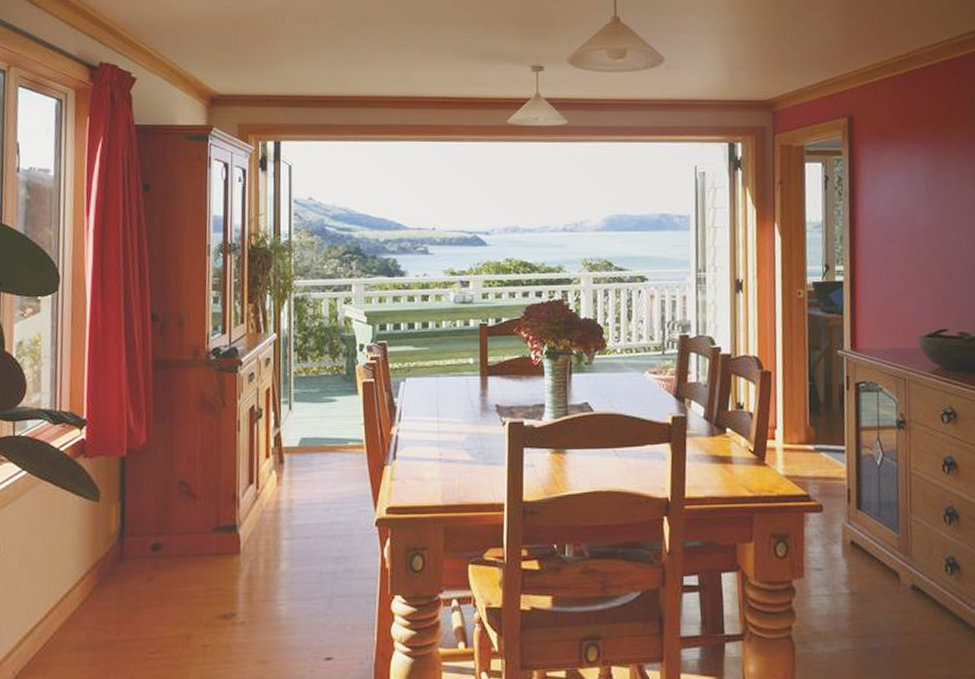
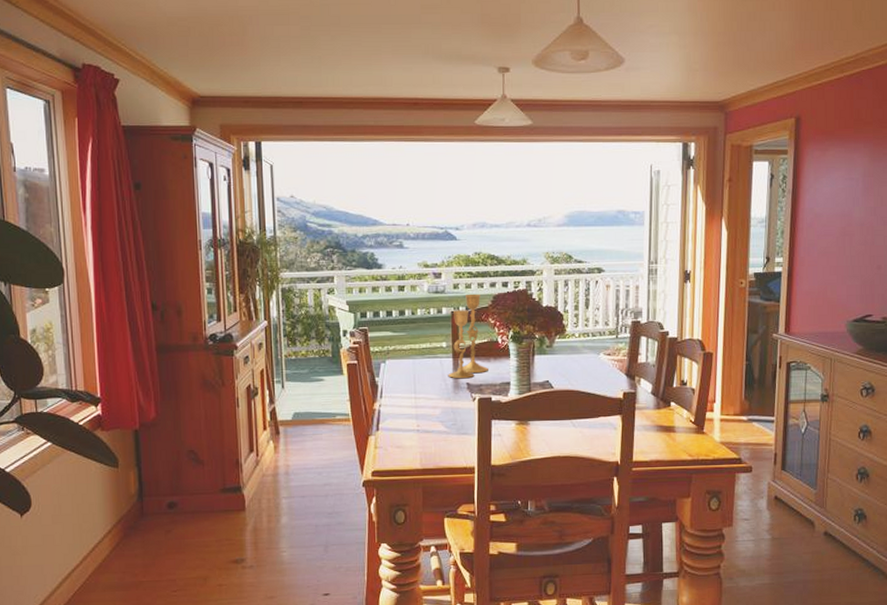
candlestick: none [475,304,520,400] -> present [448,293,488,379]

